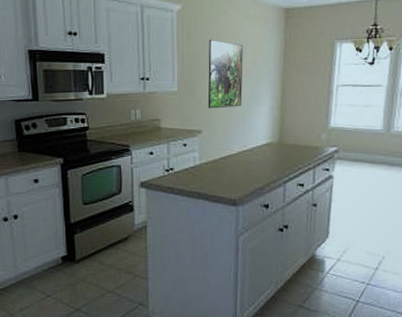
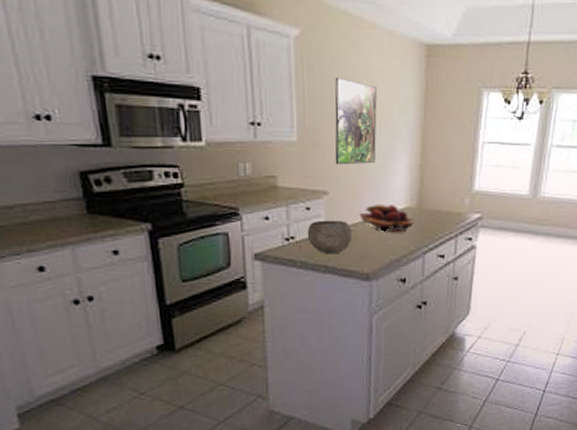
bowl: none [184,154,222,183] -> present [307,220,353,254]
fruit basket: none [228,140,277,165] -> present [360,203,415,233]

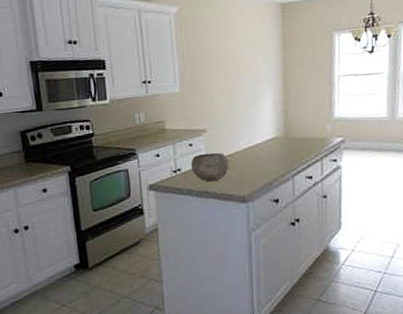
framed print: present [335,77,377,165] -> none [207,38,245,108]
fruit basket: present [360,203,415,233] -> none [234,136,283,160]

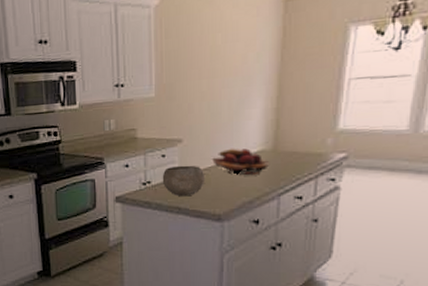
fruit basket: none [234,136,283,160] -> present [212,148,270,176]

